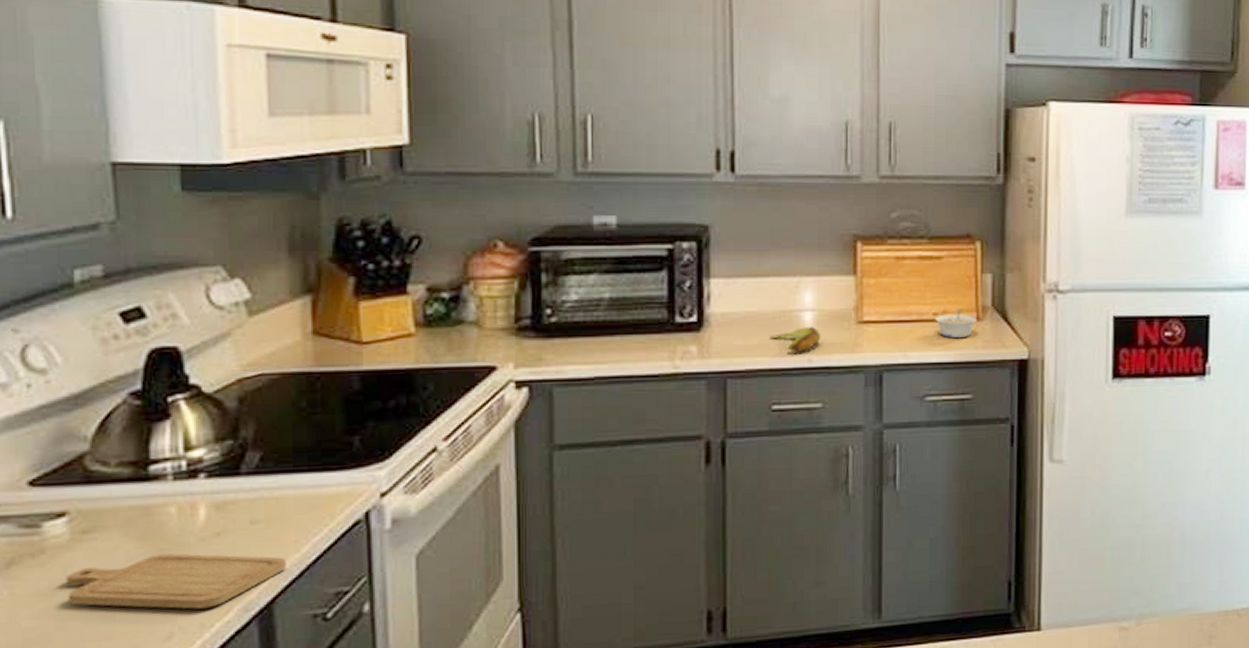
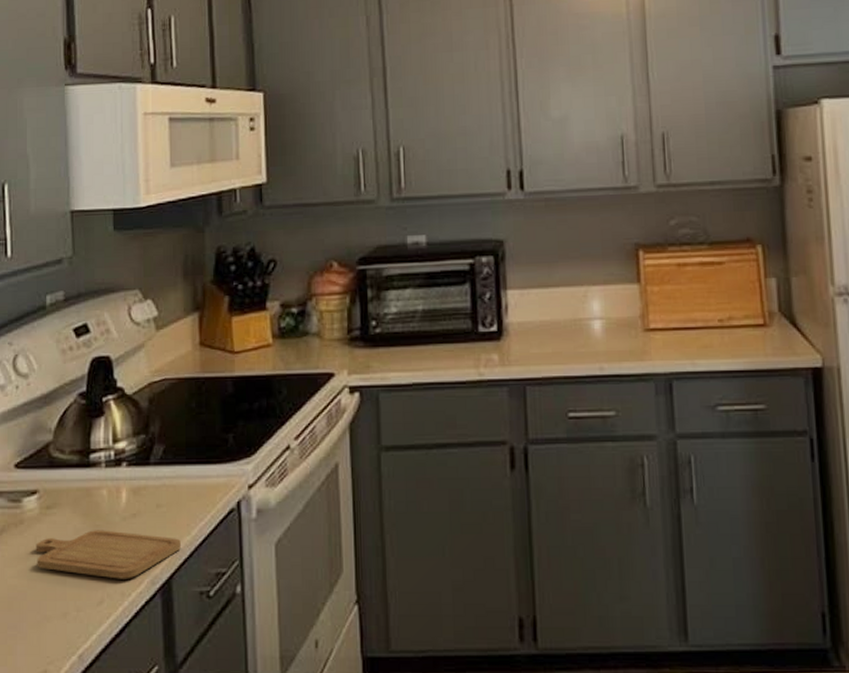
banana: present [771,326,821,352] -> none [564,334,611,360]
legume: present [935,310,978,338] -> none [721,316,765,345]

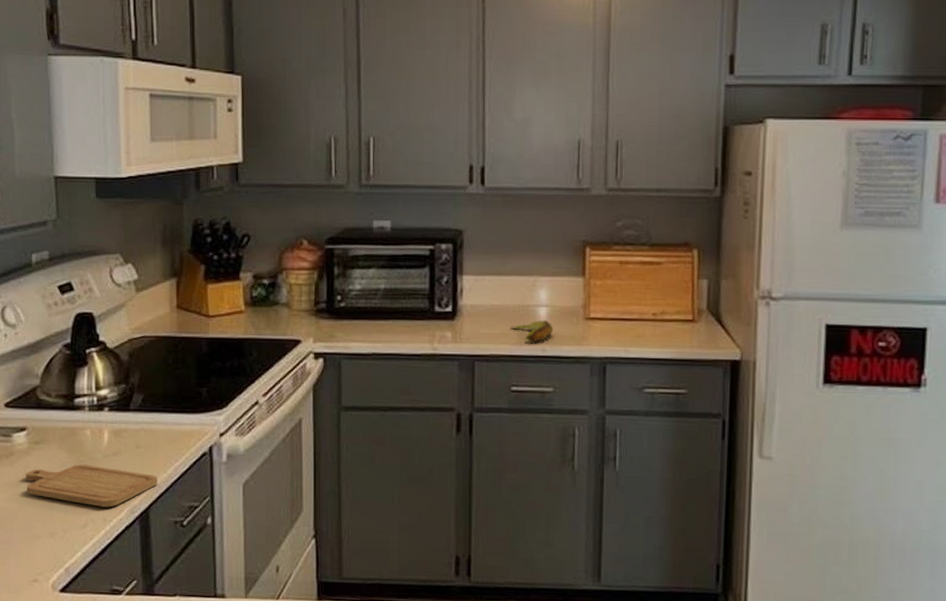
banana: none [564,334,611,360] -> present [511,320,554,342]

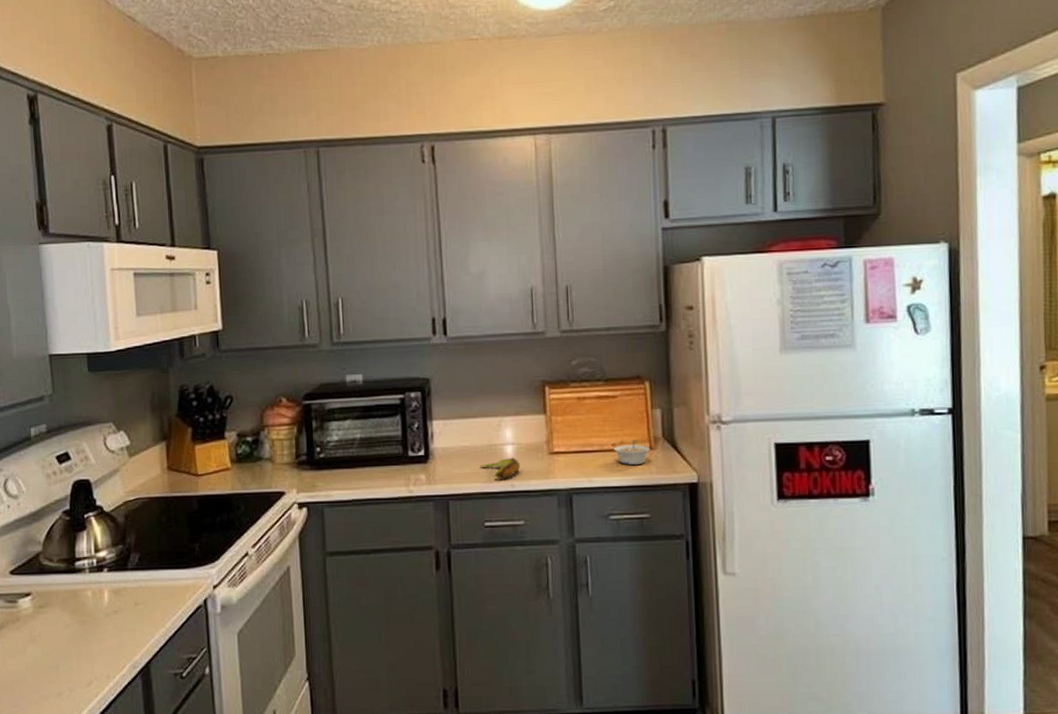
chopping board: present [25,464,158,508] -> none [31,624,157,665]
legume: none [654,311,694,337] -> present [614,441,651,465]

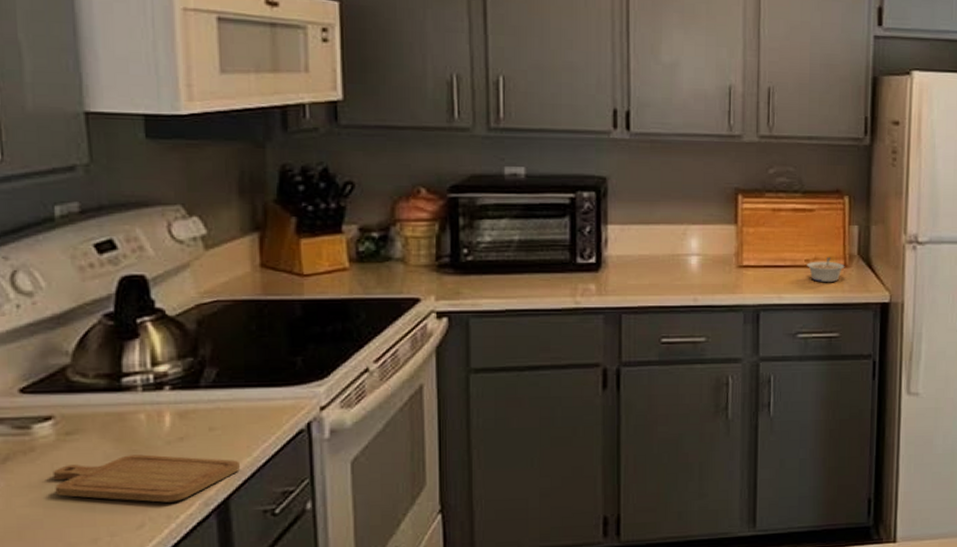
chopping board: none [31,624,157,665] -> present [52,454,240,503]
banana: present [481,457,521,478] -> none [661,269,706,291]

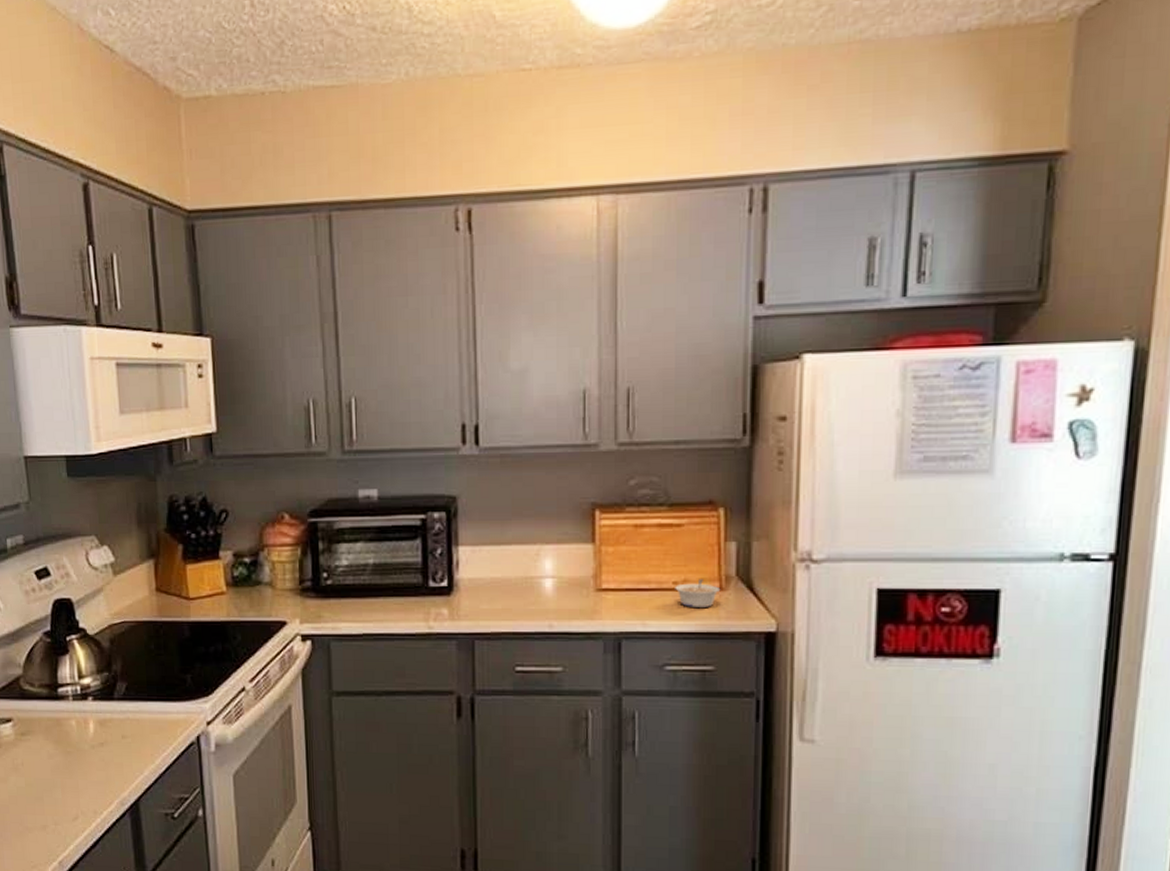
chopping board: present [52,454,240,503] -> none [14,755,146,800]

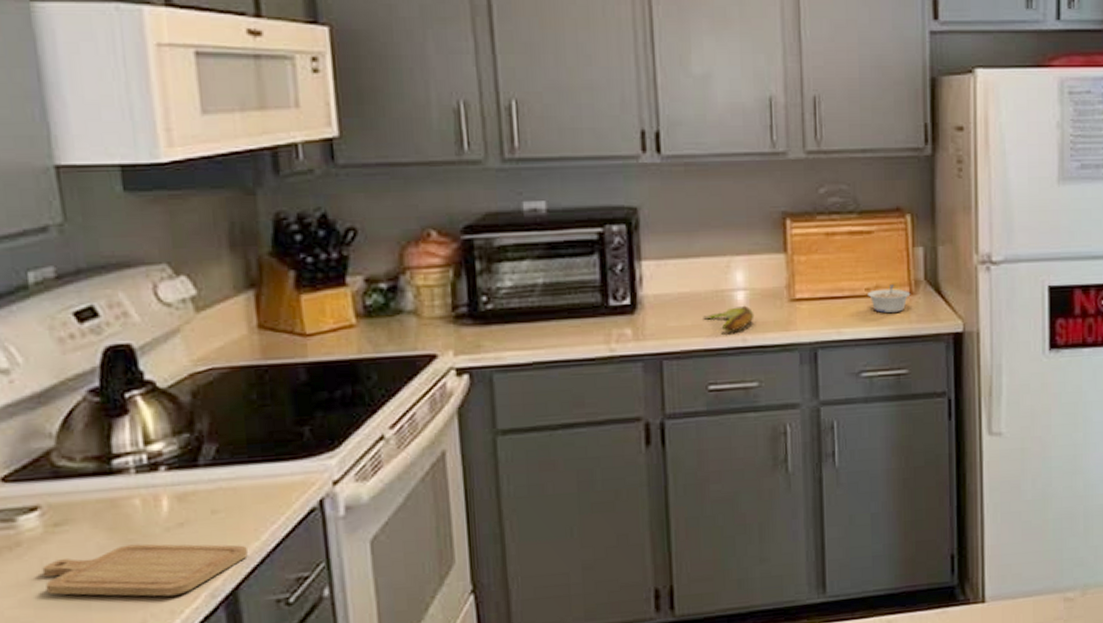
chopping board: none [14,755,146,800] -> present [42,543,248,597]
banana: none [514,592,561,617] -> present [704,305,755,332]

